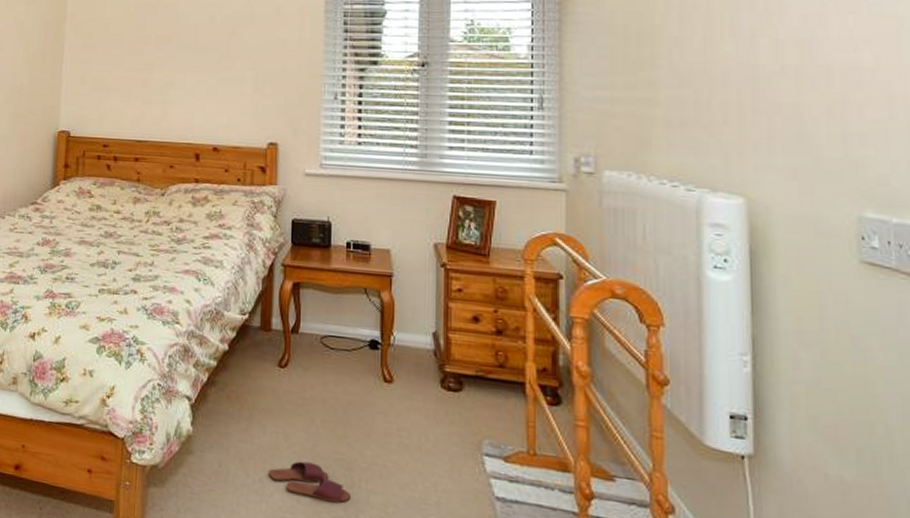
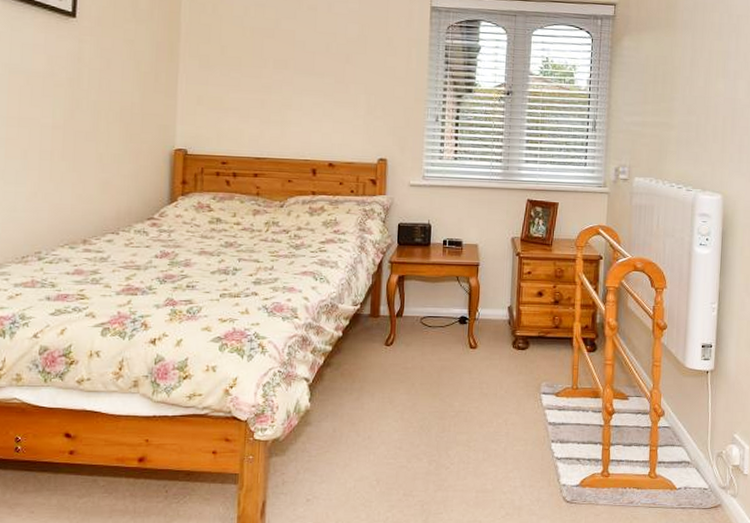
slippers: present [268,461,351,503] -> none [376,417,442,444]

